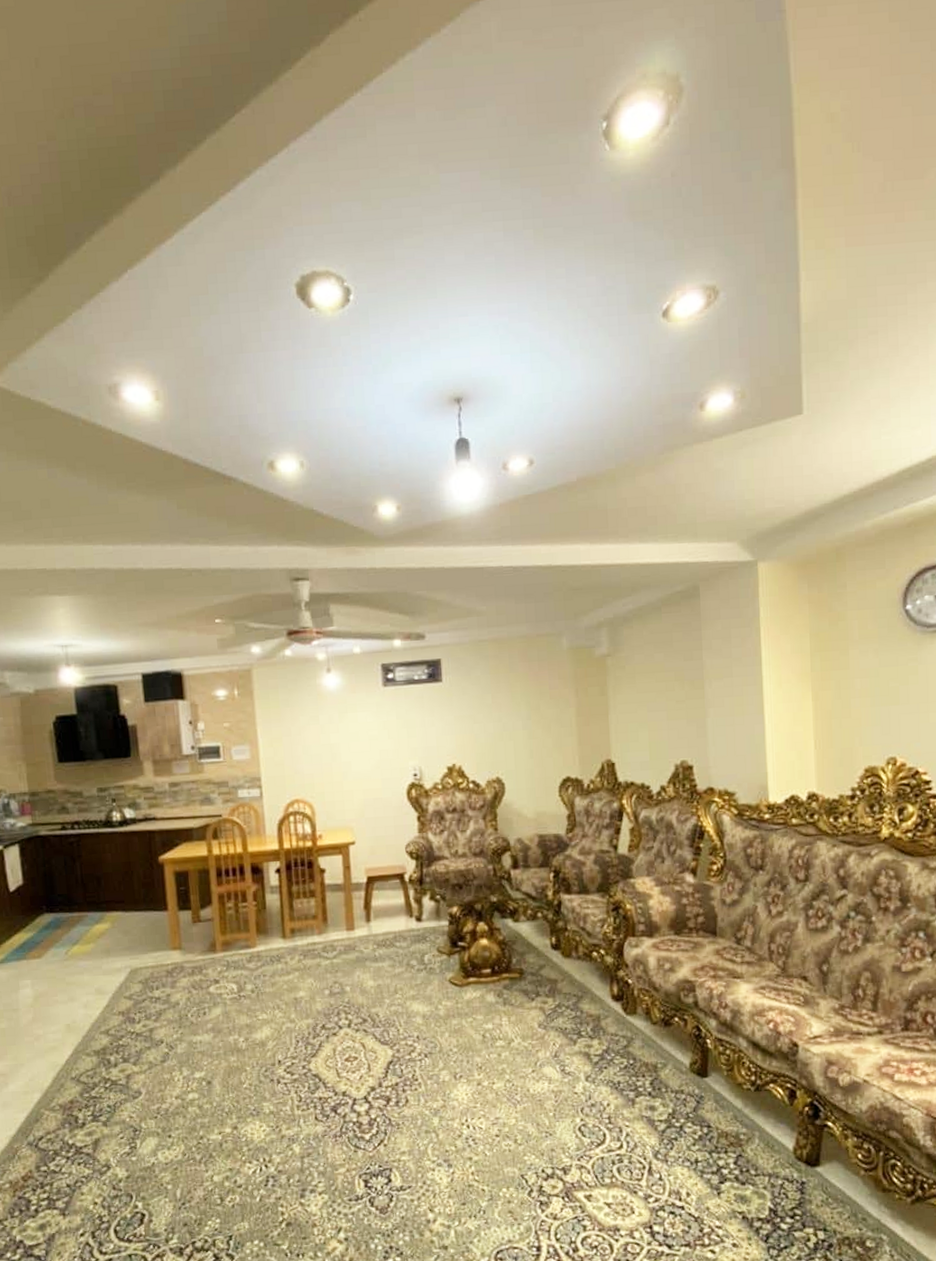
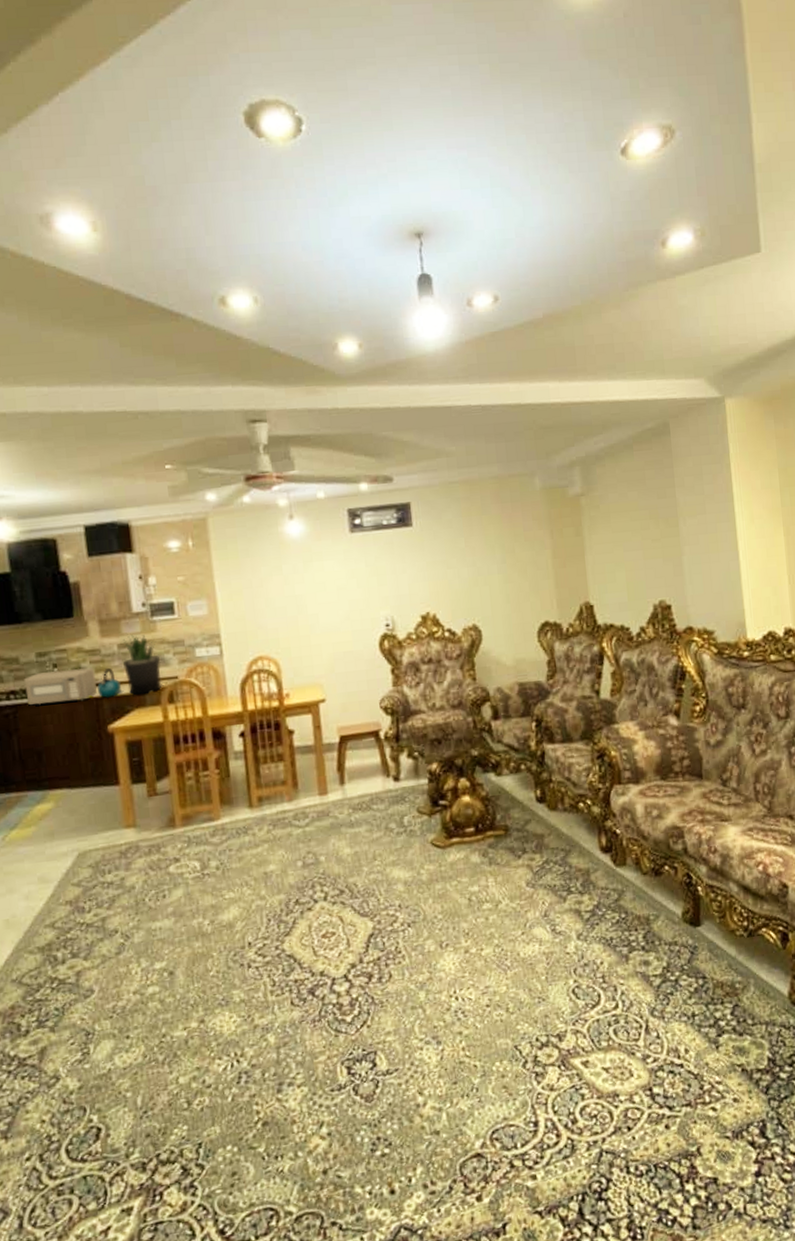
microwave: none [87,803,150,836] -> present [24,667,97,706]
kettle: none [150,805,172,831] -> present [97,668,122,698]
planter: none [173,773,208,830] -> present [122,633,163,695]

